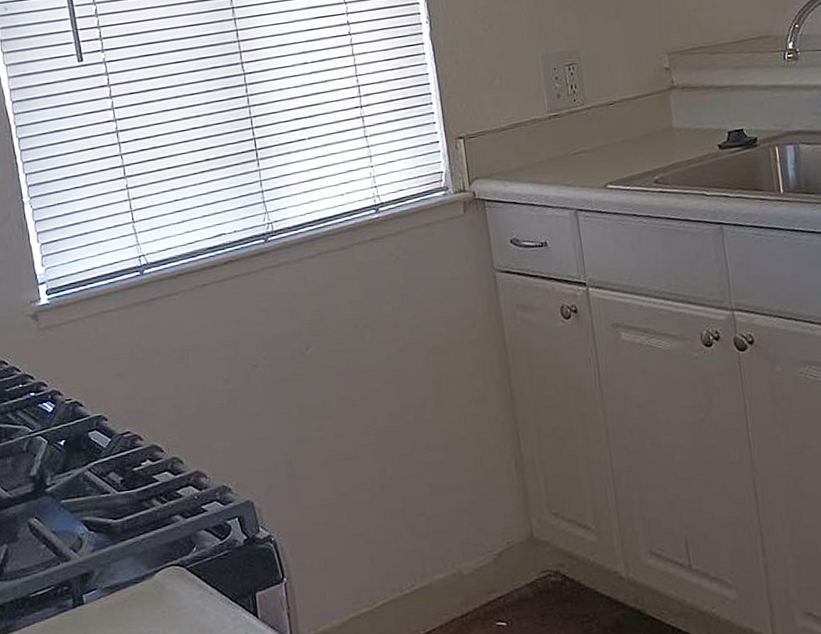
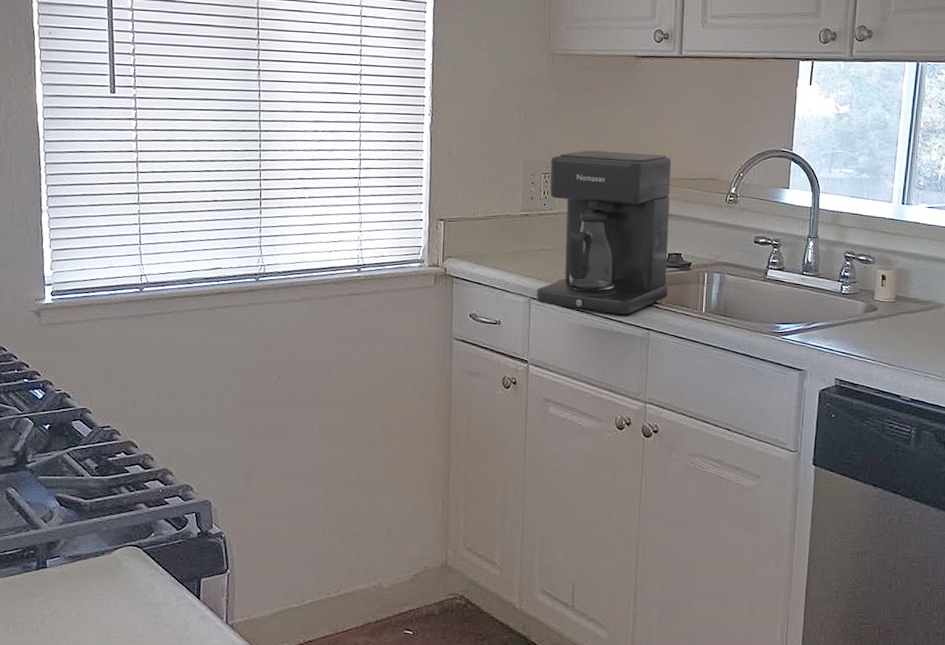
coffee maker: none [572,19,735,214] -> present [536,150,671,314]

